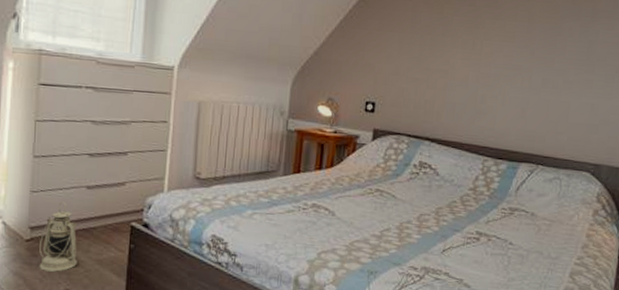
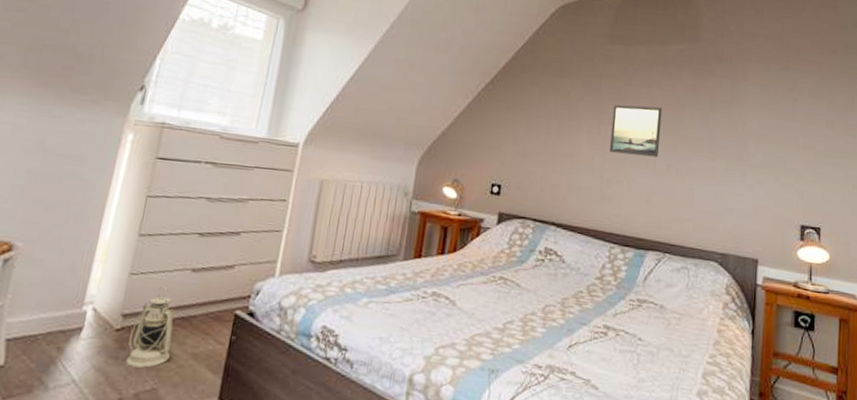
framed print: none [485,18,541,72] -> present [610,104,663,158]

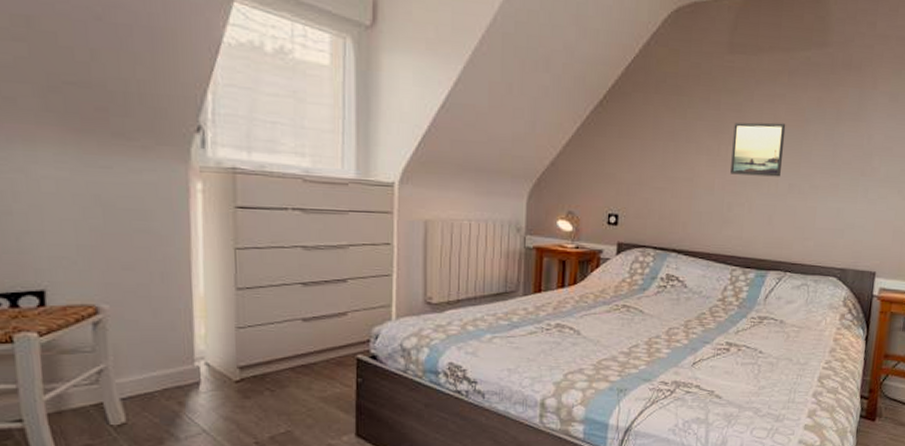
lantern: present [125,285,176,368] -> none [252,336,298,414]

